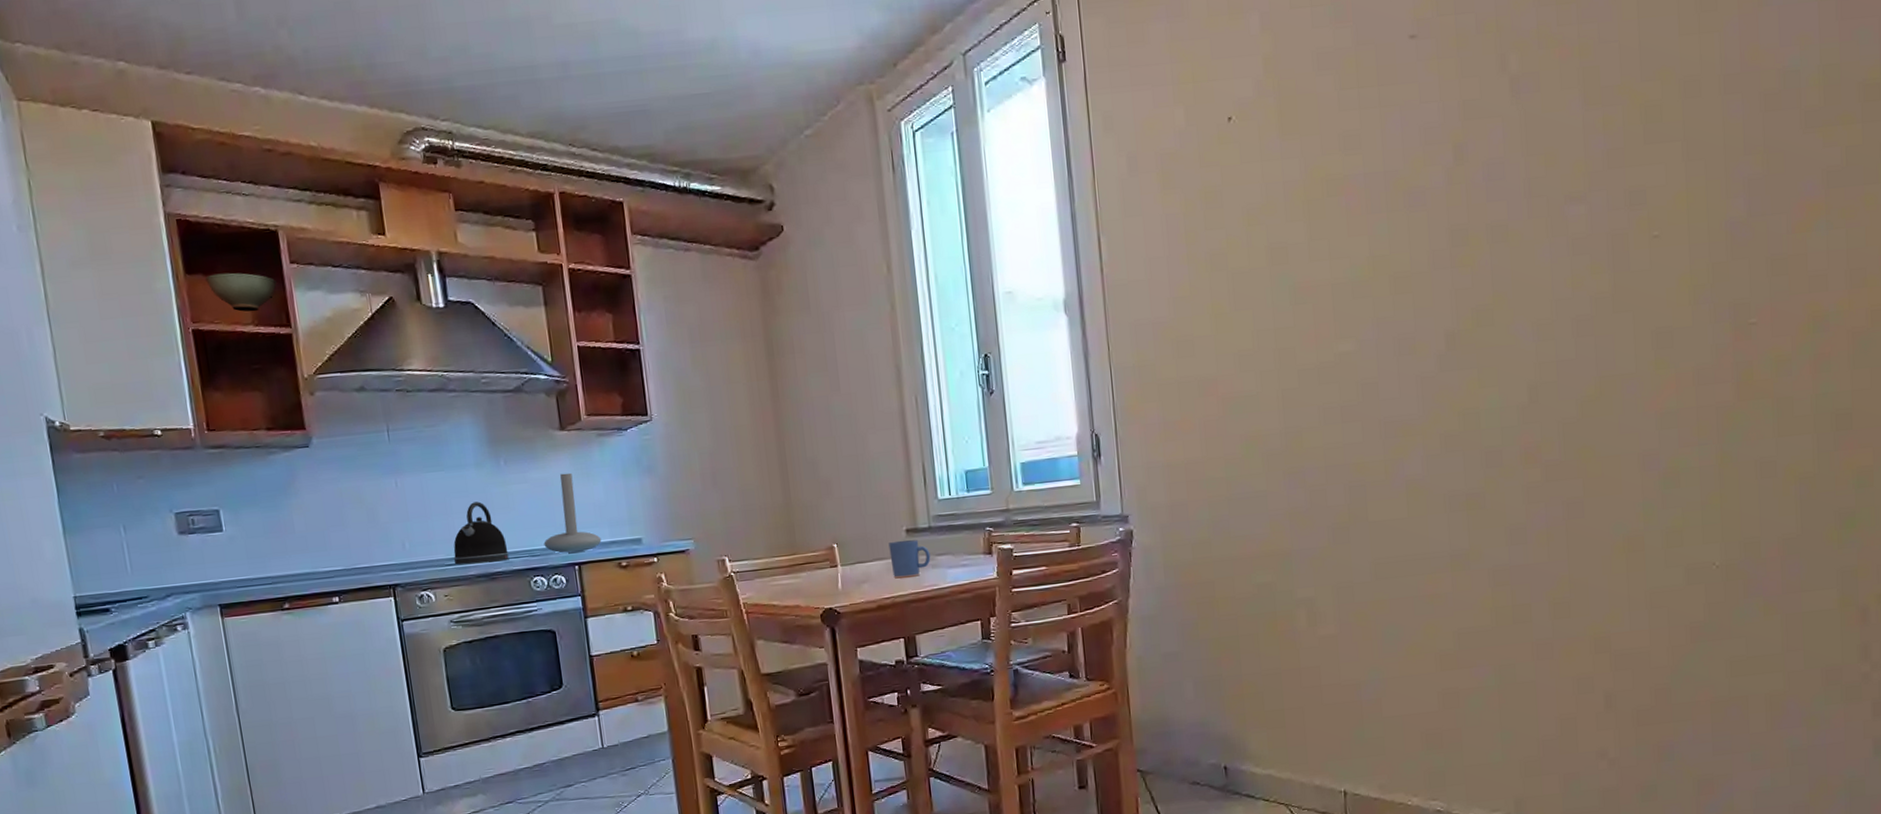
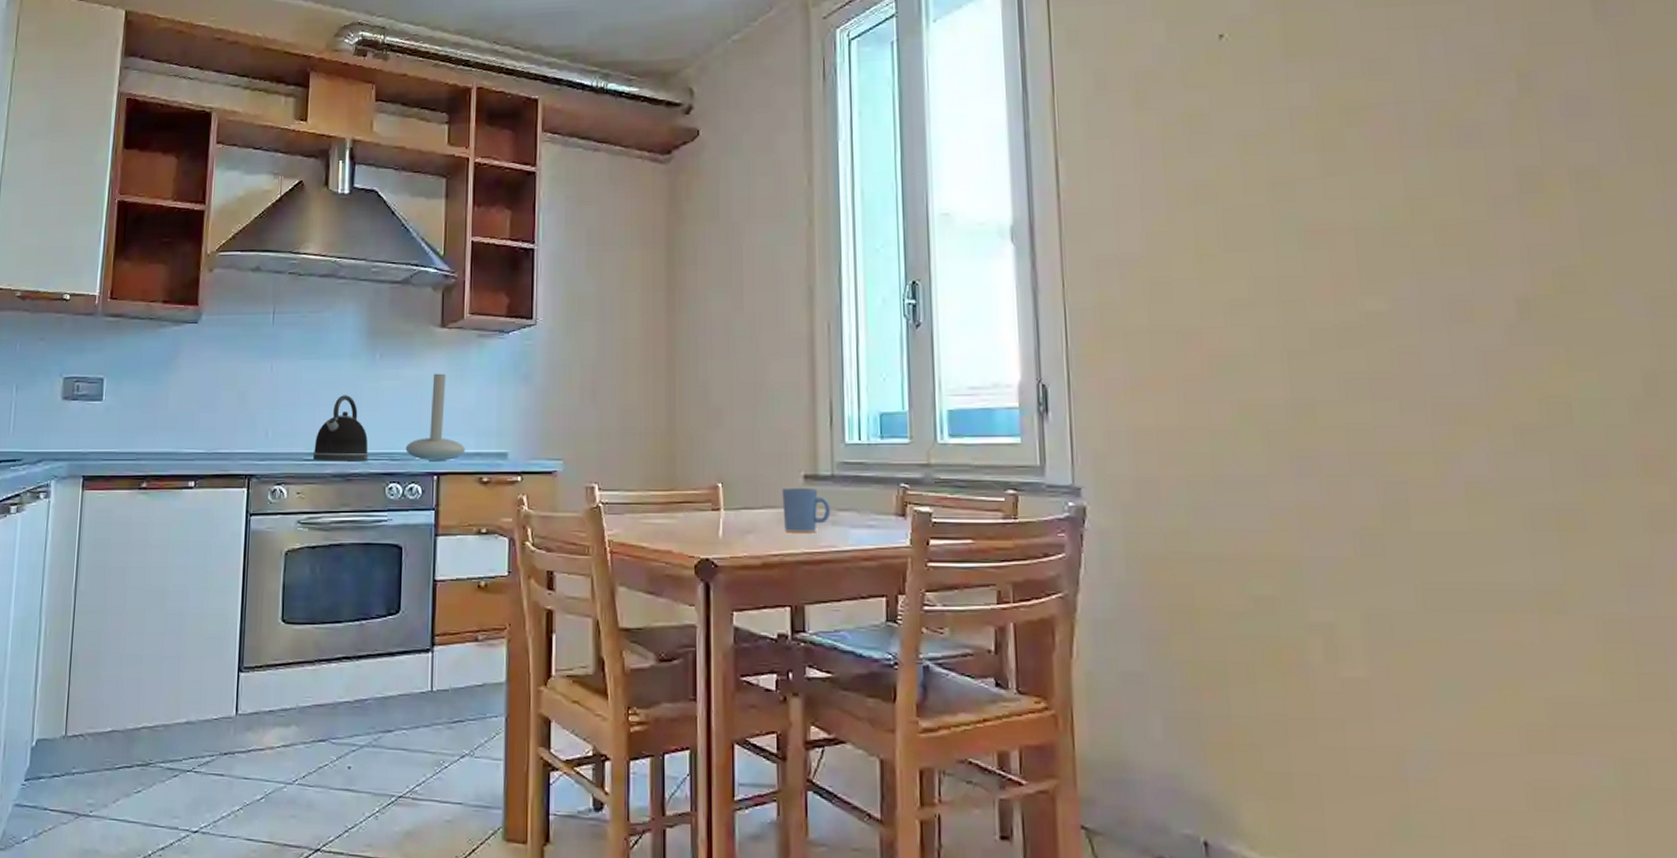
bowl: present [206,272,277,312] -> none [140,149,201,188]

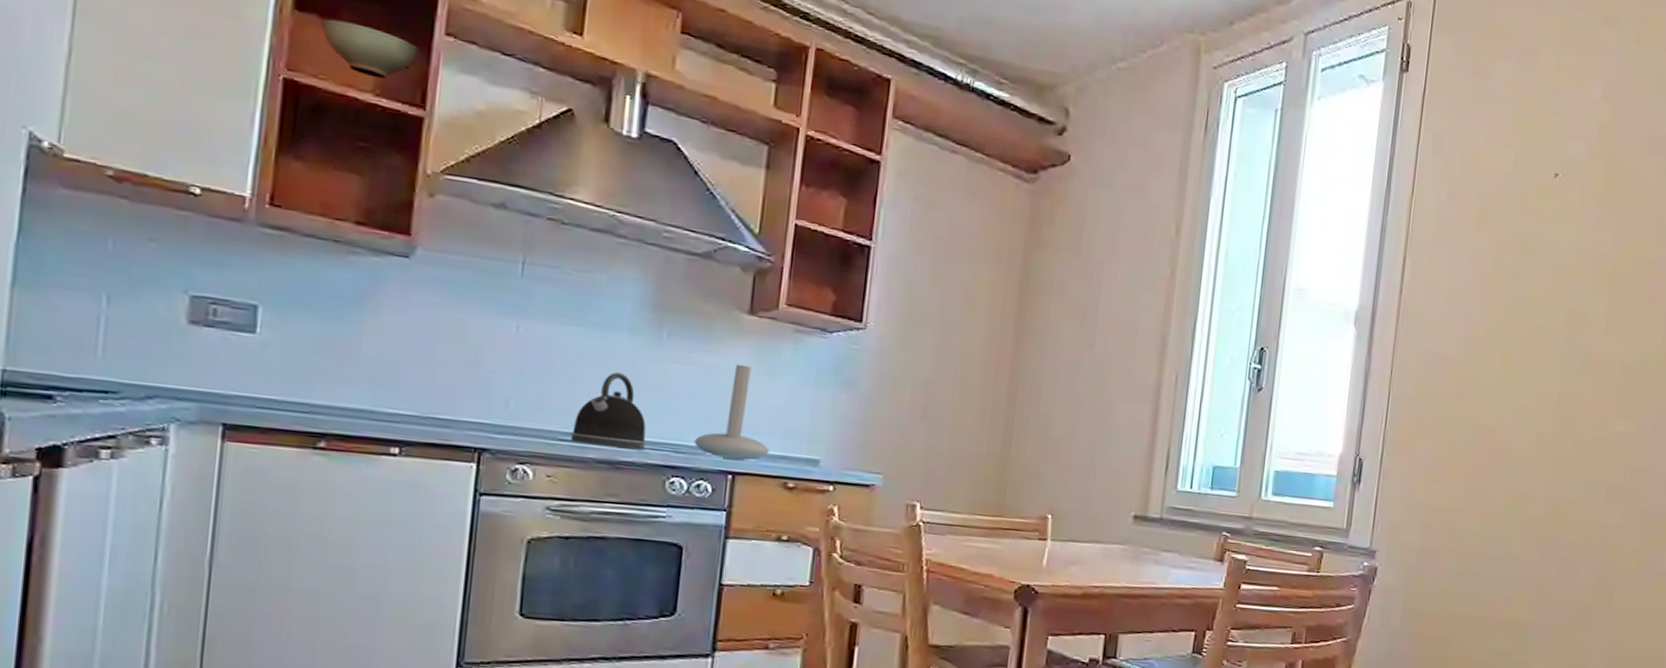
bowl: none [140,149,201,188] -> present [321,19,420,79]
mug: present [782,487,831,533] -> none [1108,525,1156,570]

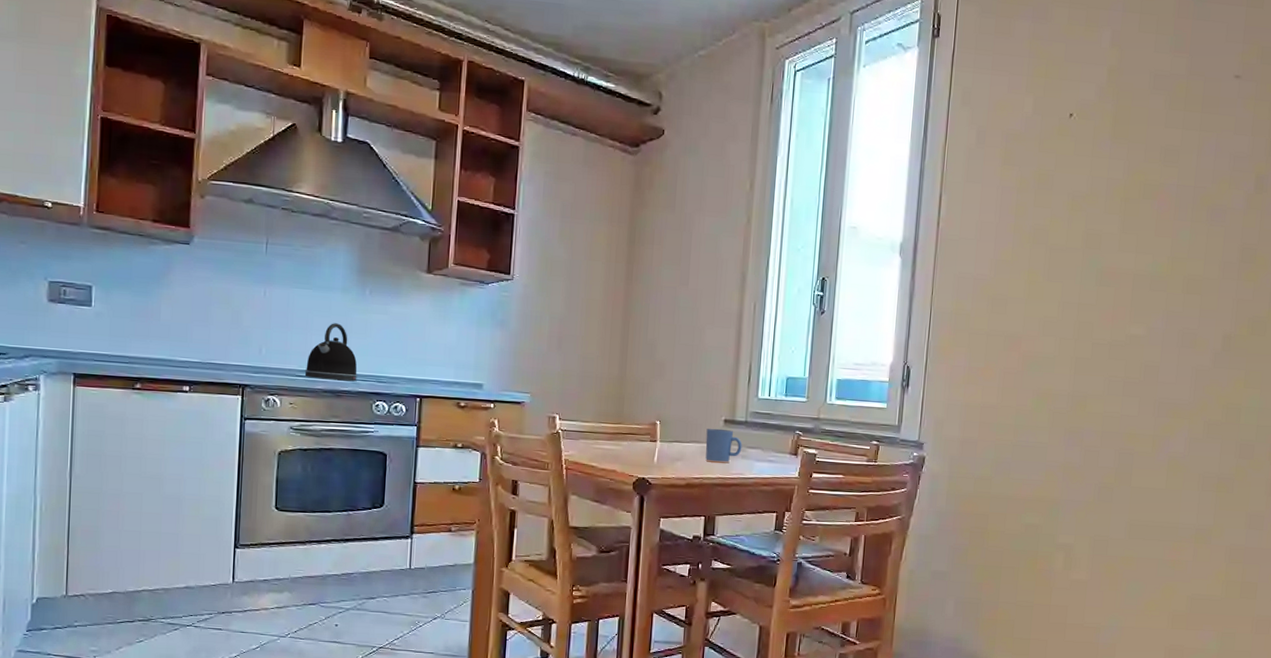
bowl: present [321,19,420,79] -> none [124,70,190,112]
paper towel holder: present [694,364,770,461] -> none [391,312,446,387]
mug: none [1108,525,1156,570] -> present [705,428,742,464]

